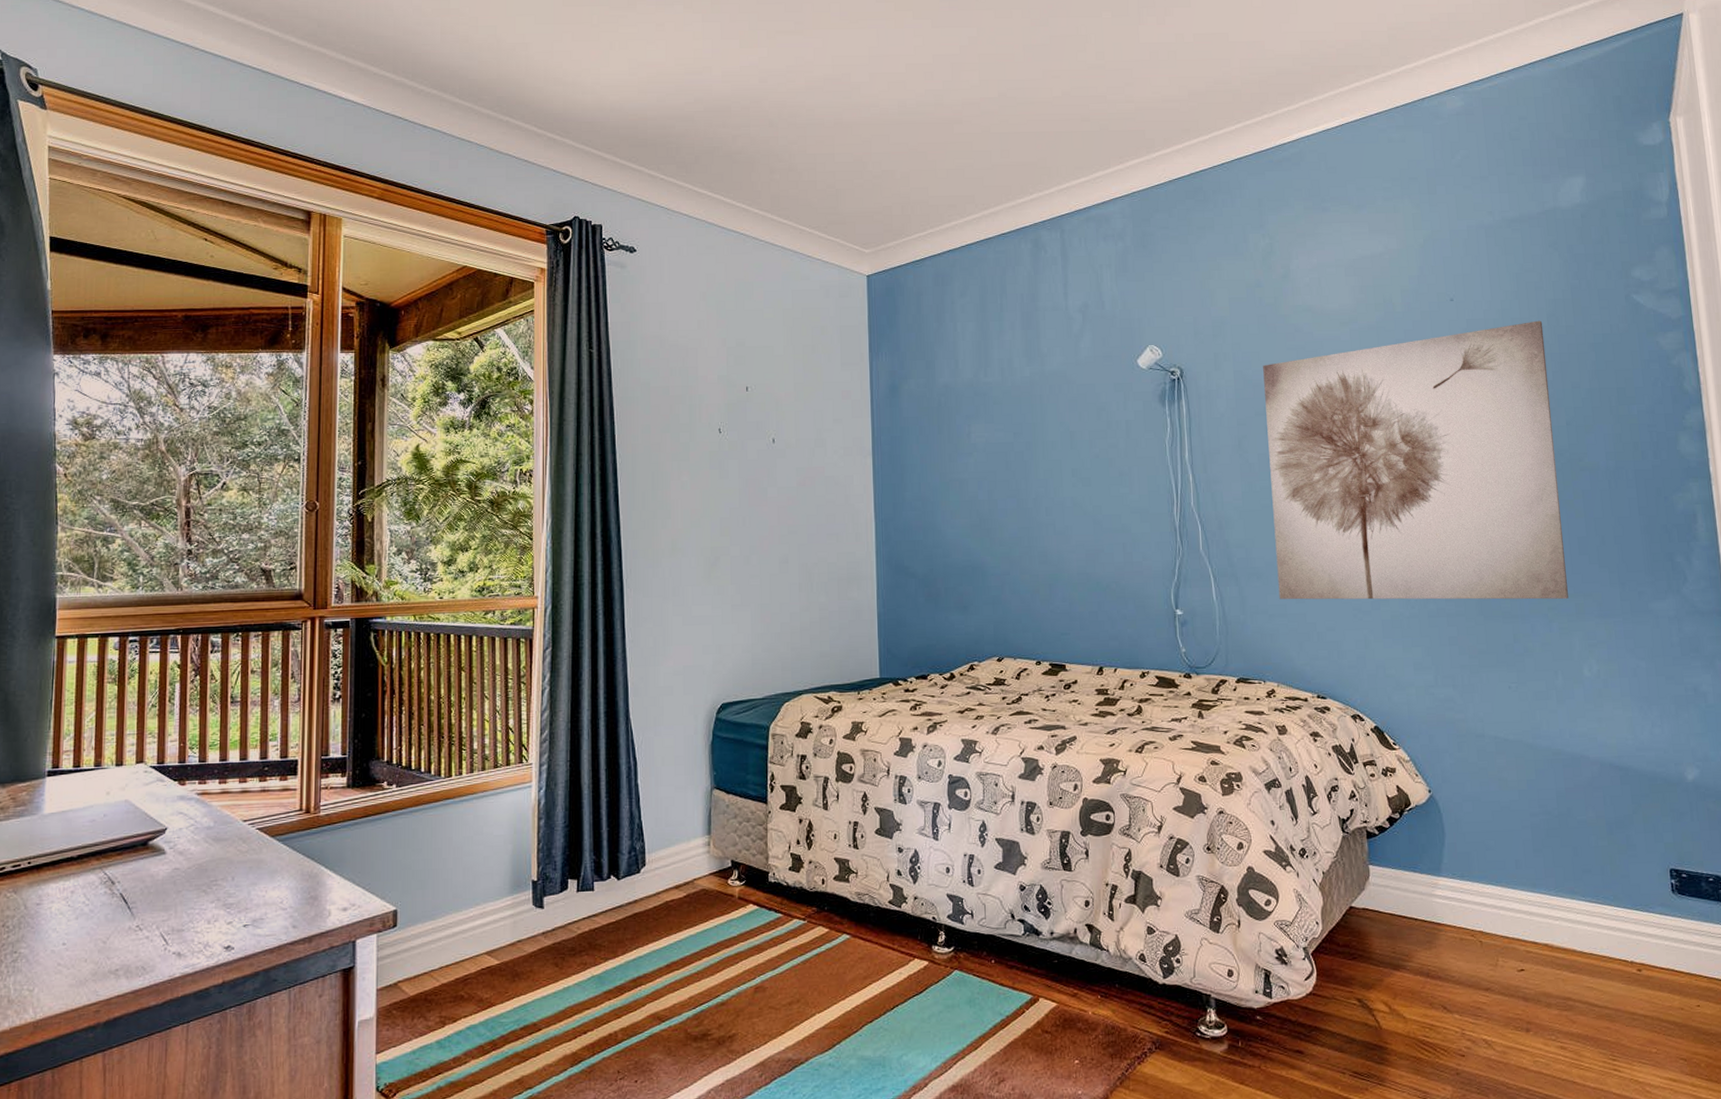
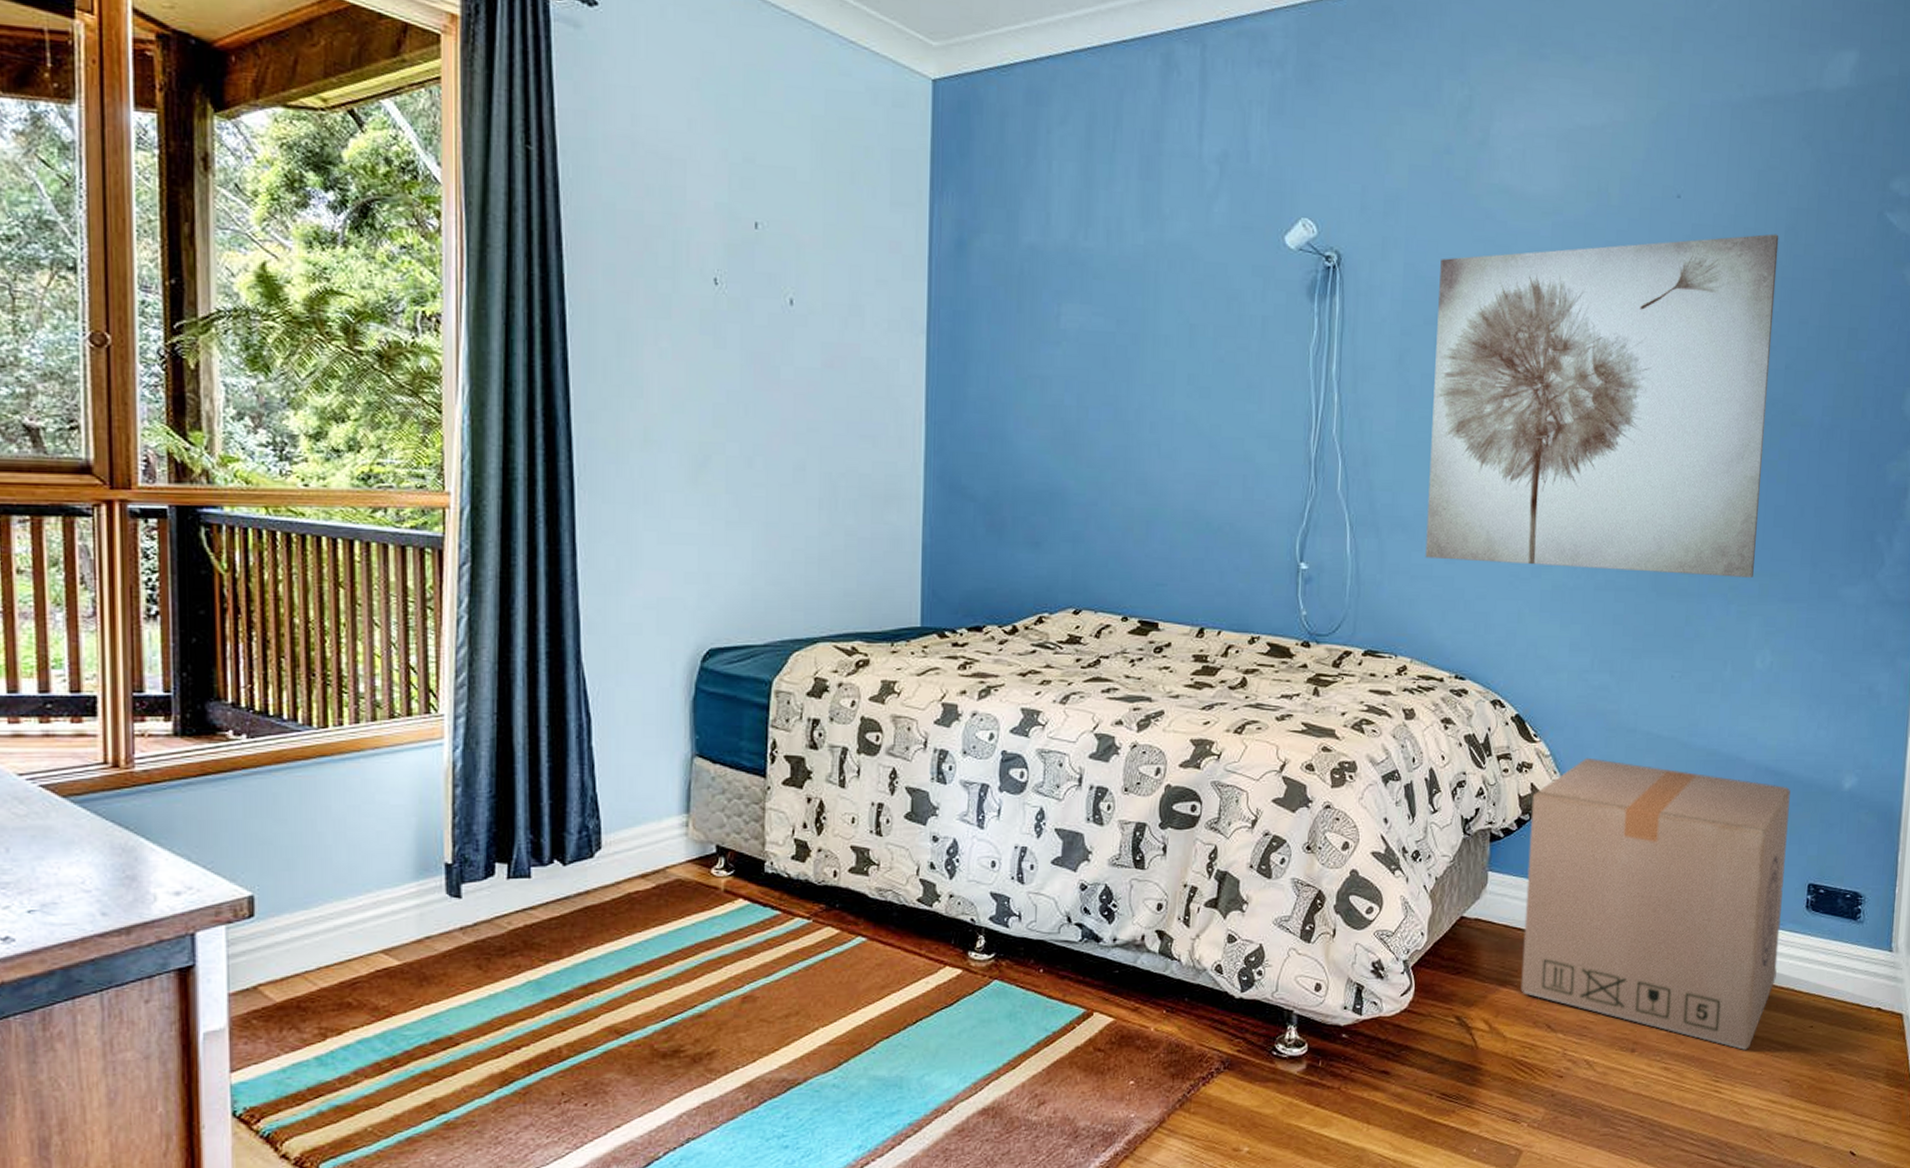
cardboard box: none [1399,761,1655,1030] -> present [1520,757,1790,1051]

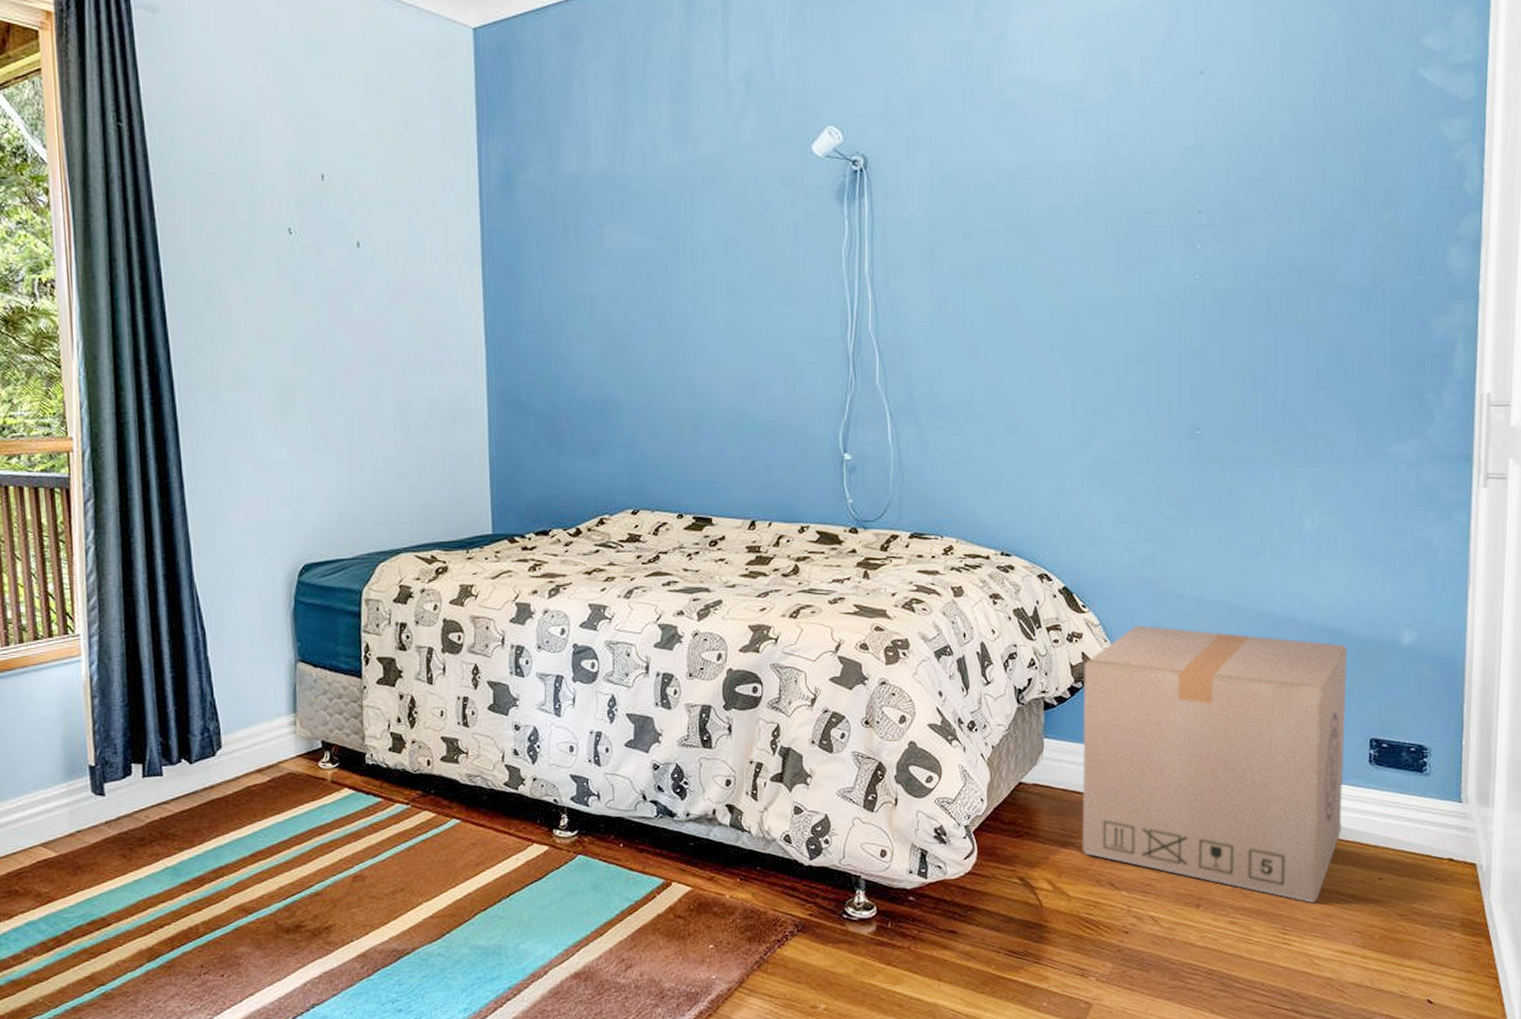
wall art: present [1425,233,1779,577] -> none [965,100,1308,442]

